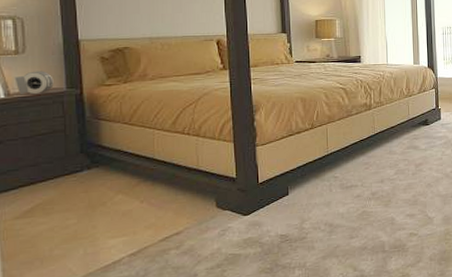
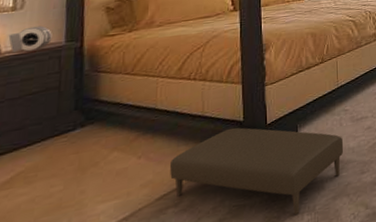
ottoman: none [170,183,333,269] -> present [170,127,344,216]

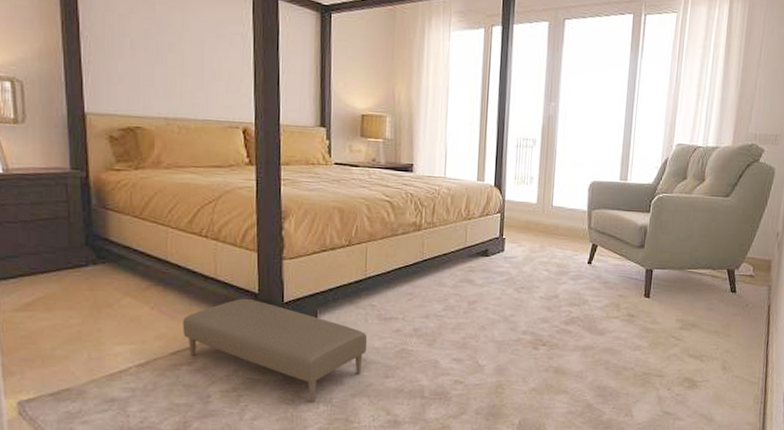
alarm clock: present [8,25,52,54] -> none [13,145,57,173]

